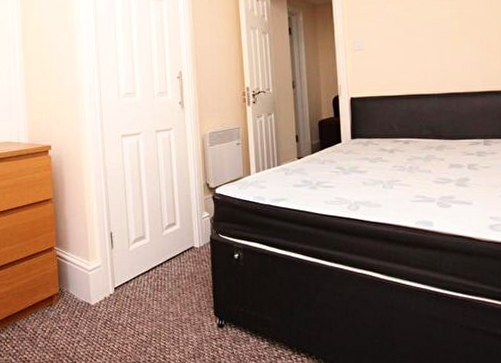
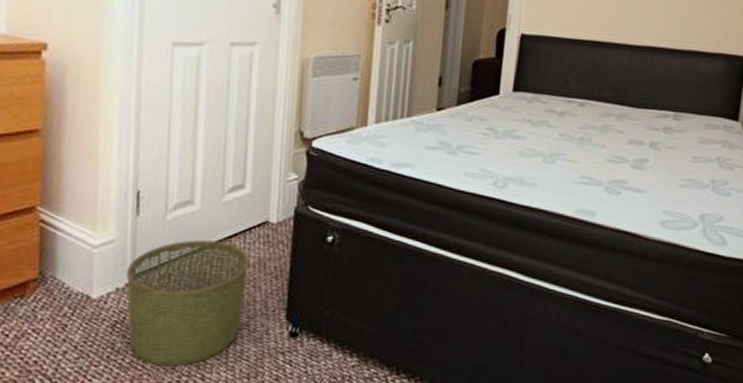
basket: none [109,260,186,350] -> present [125,238,250,366]

